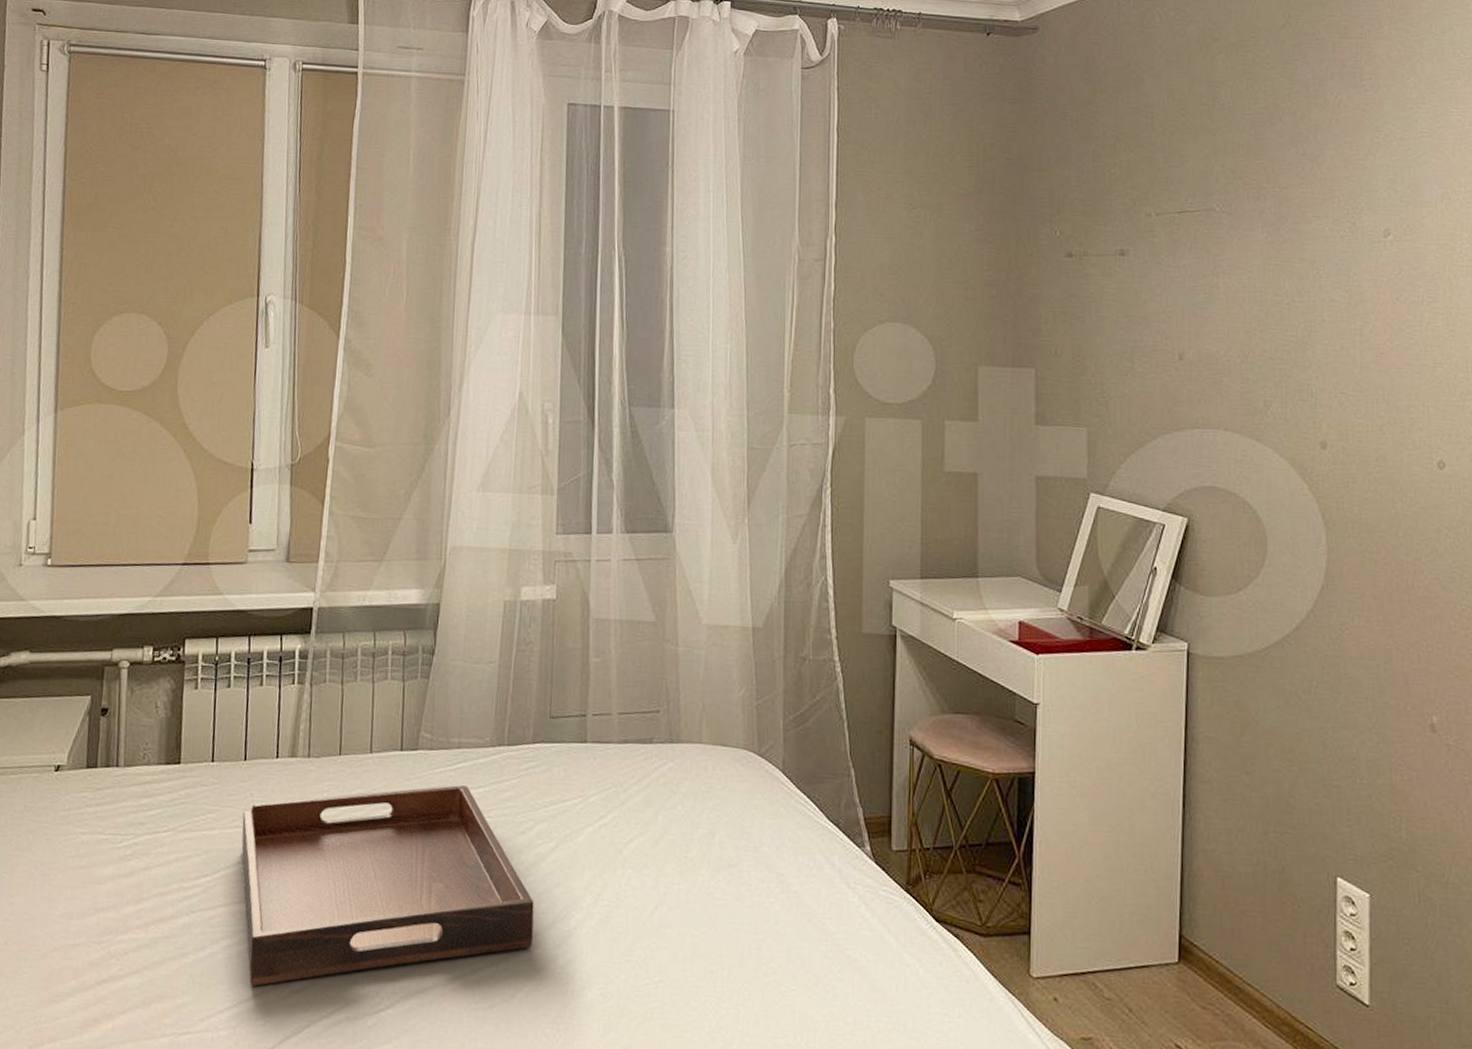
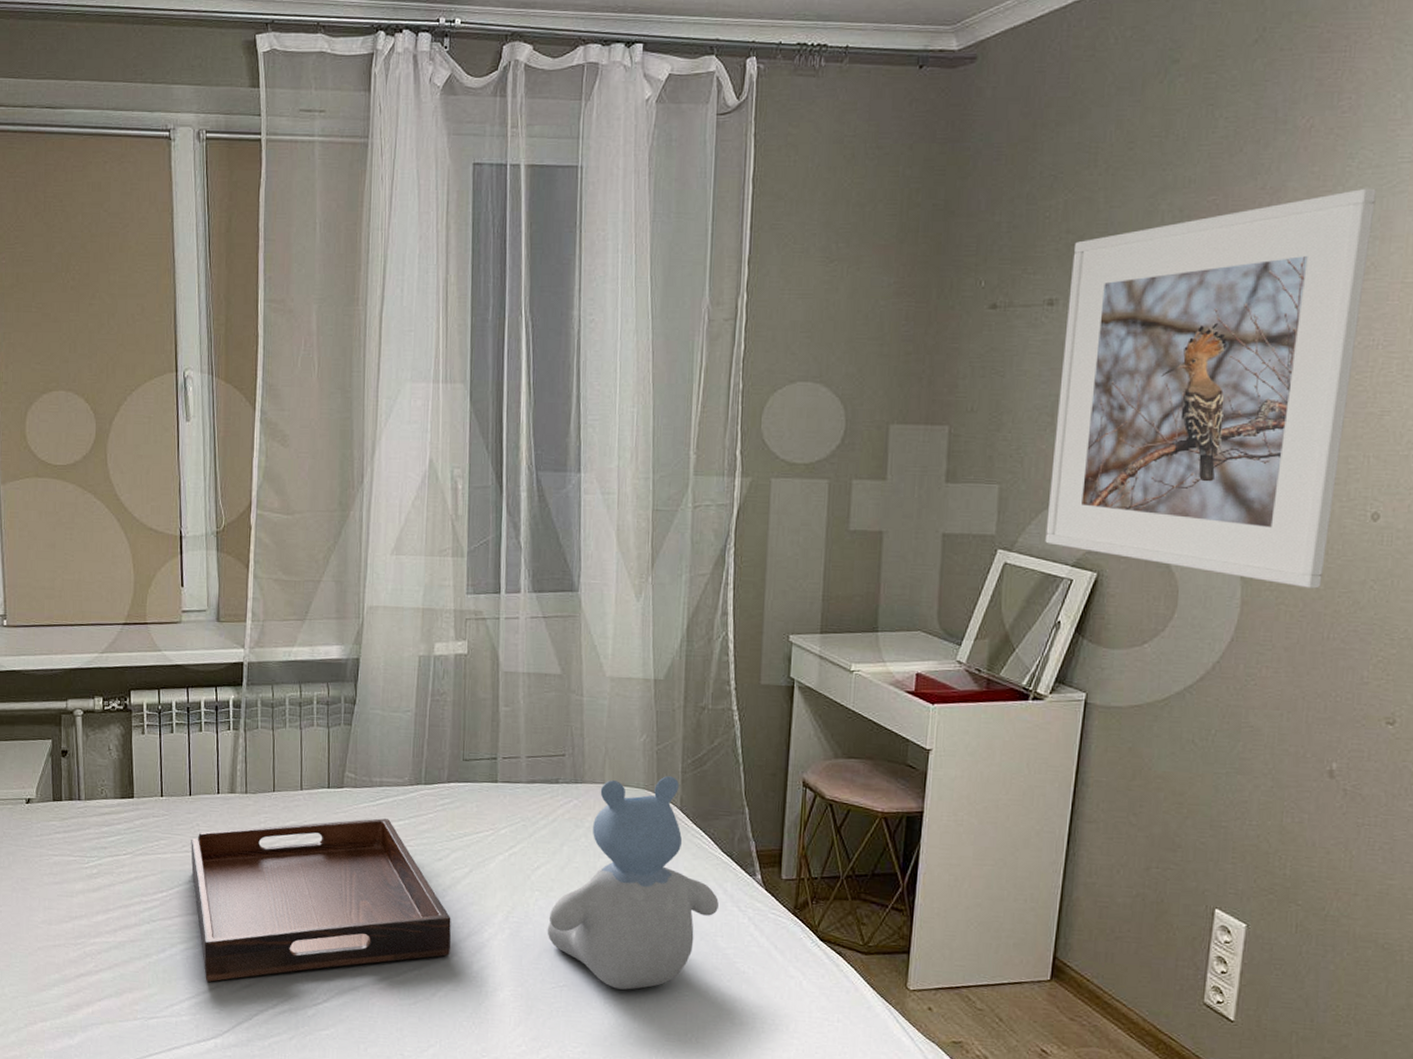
stuffed bear: none [640,734,826,985] -> present [547,776,719,990]
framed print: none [1135,158,1404,536] -> present [1045,188,1376,589]

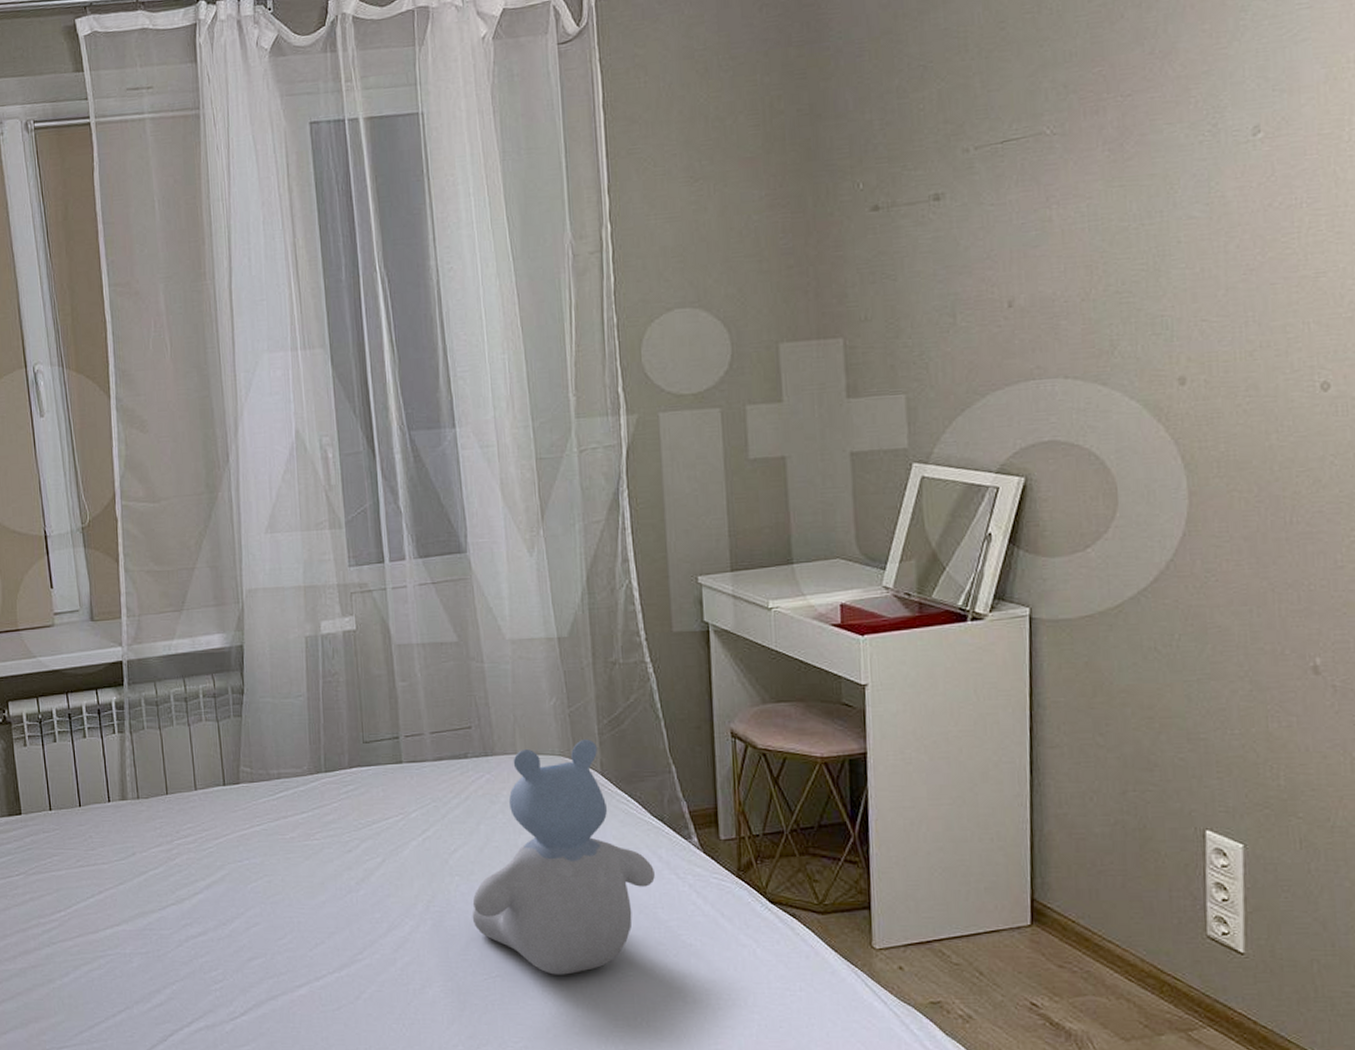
serving tray: present [191,818,451,982] -> none [85,813,371,1004]
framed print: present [1045,188,1376,589] -> none [954,39,1277,471]

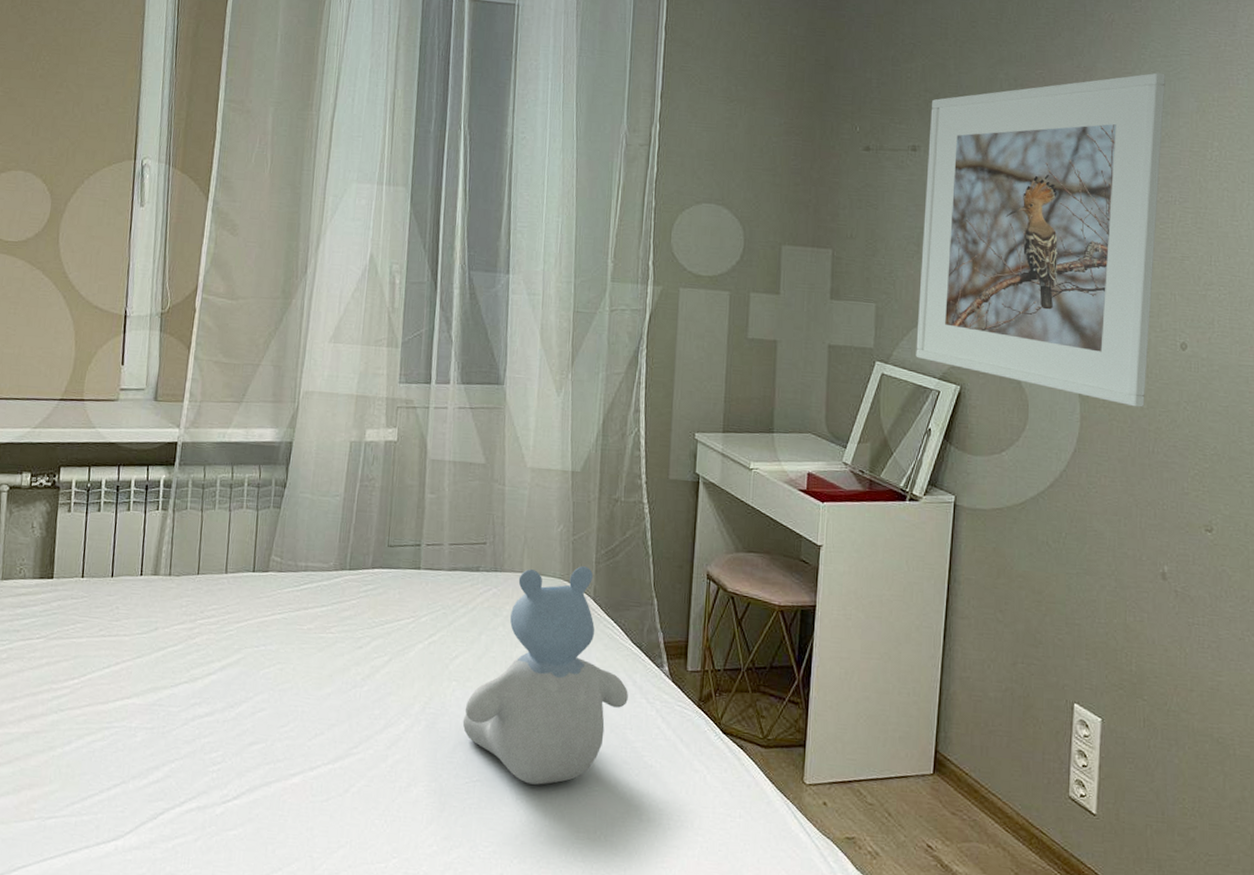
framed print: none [954,39,1277,471] -> present [916,72,1165,408]

